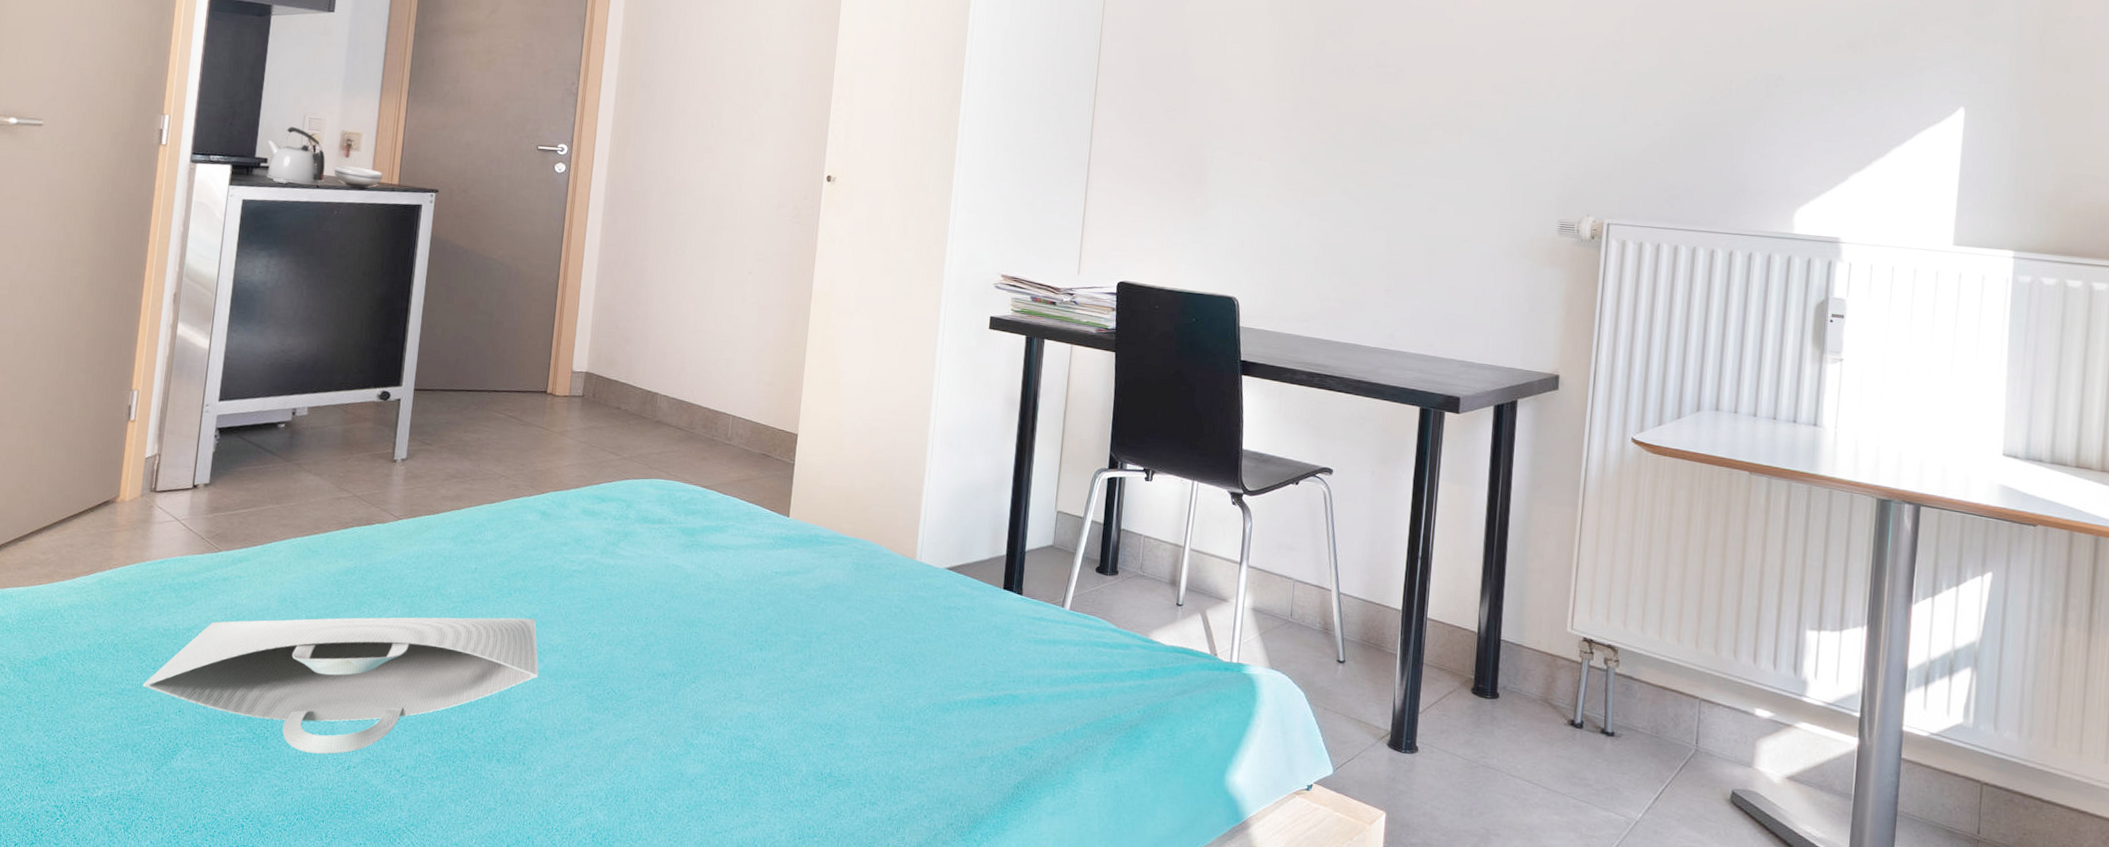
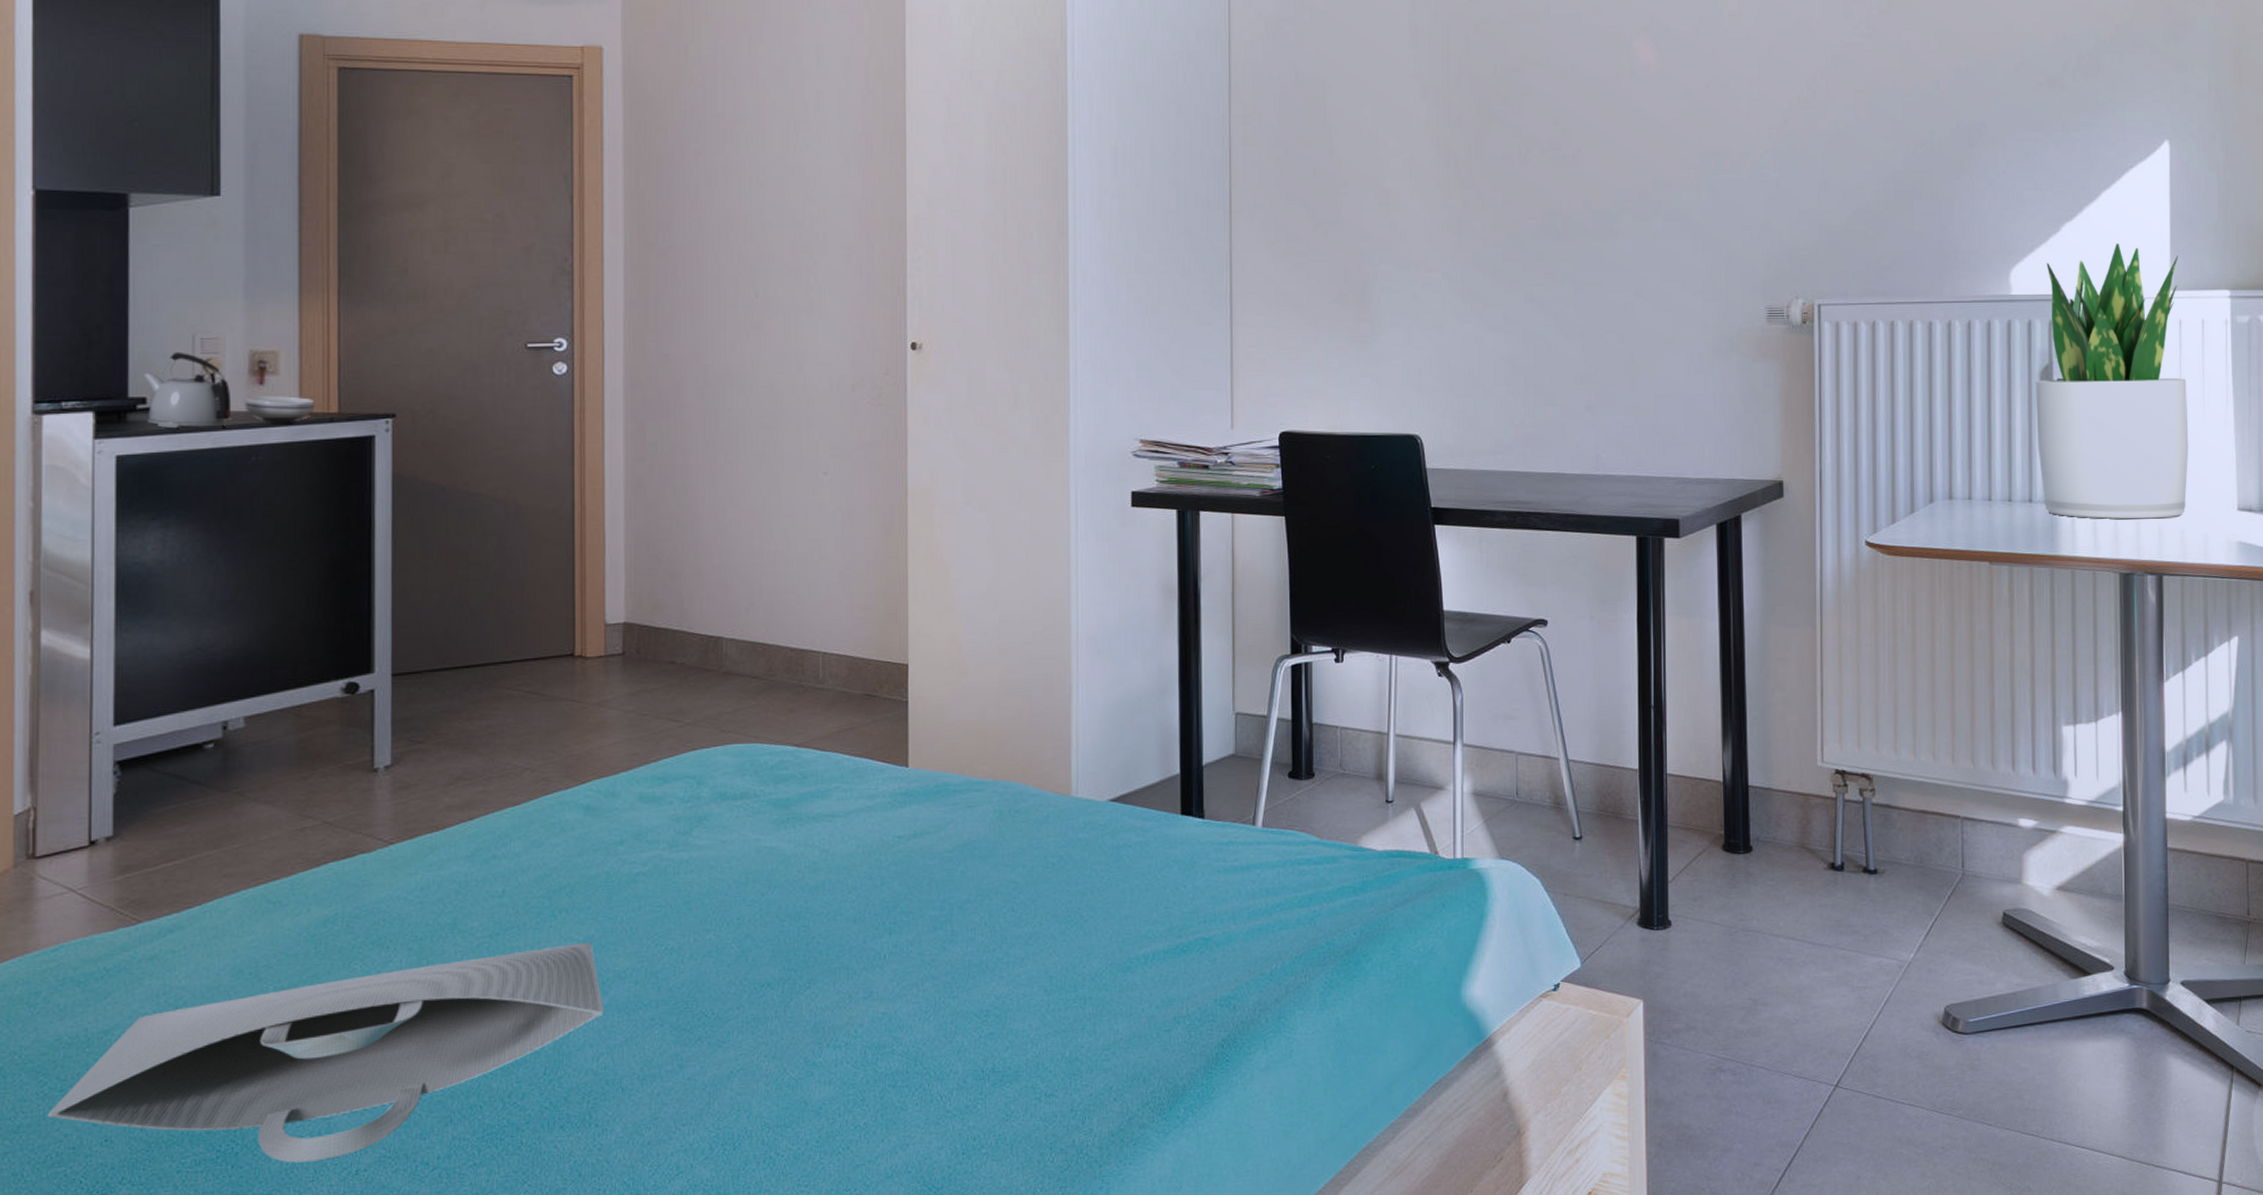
planter: none [1806,197,1965,454] -> present [2036,244,2189,520]

